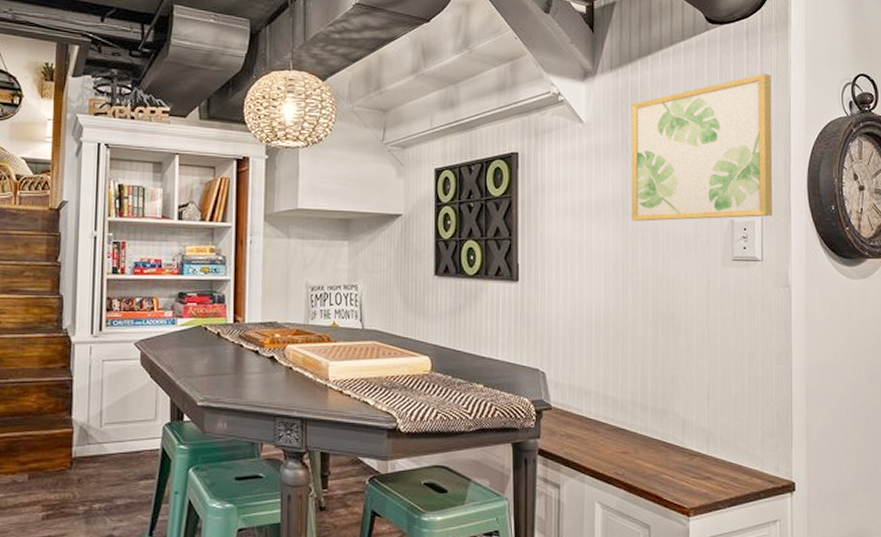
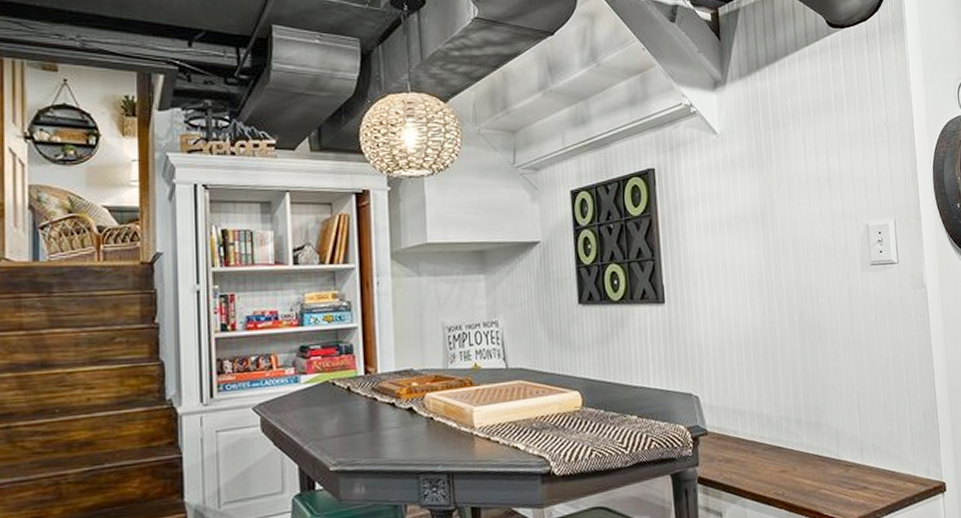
wall art: present [631,73,773,221] -> none [762,75,904,232]

